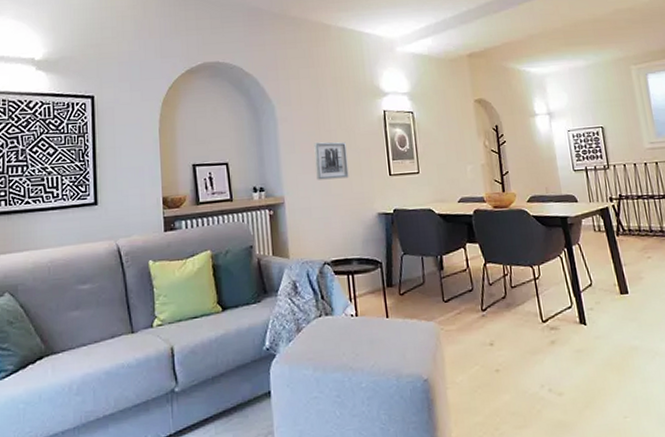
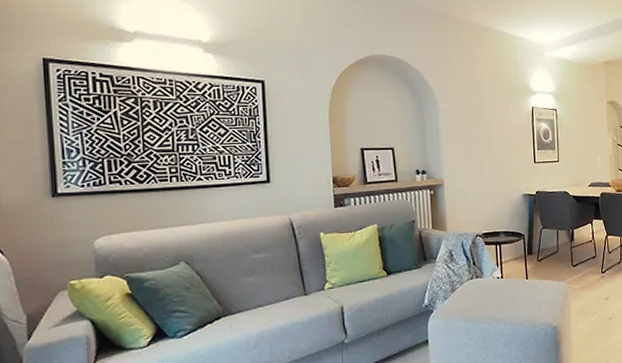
wall art: present [314,142,349,180] -> none [471,132,500,165]

